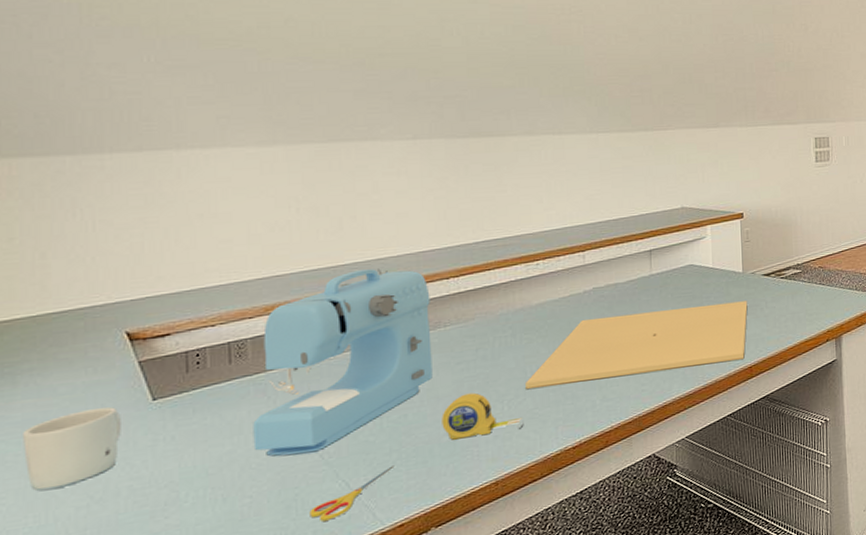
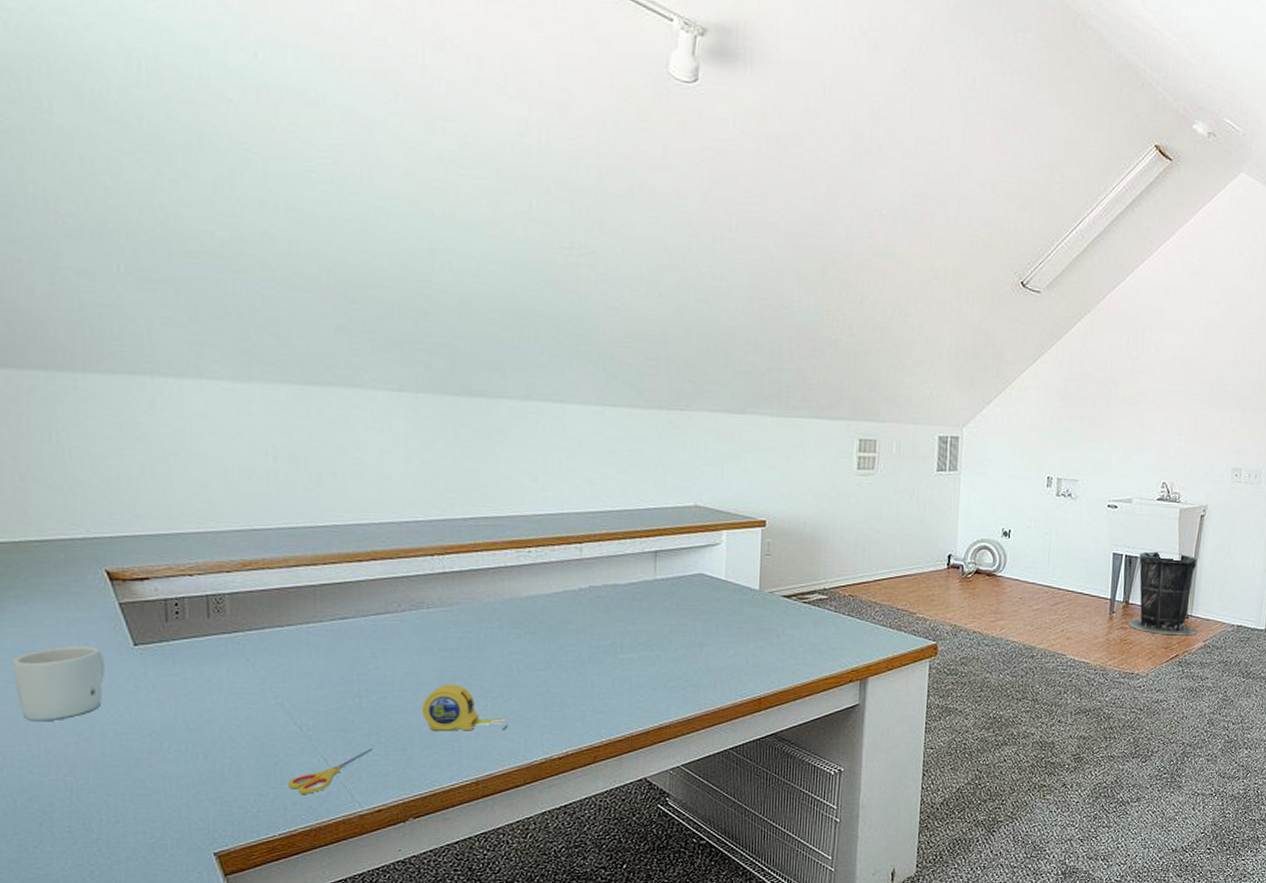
sewing machine: present [253,269,433,457] -> none [232,534,414,722]
cutting board: present [526,301,748,390] -> none [511,620,762,690]

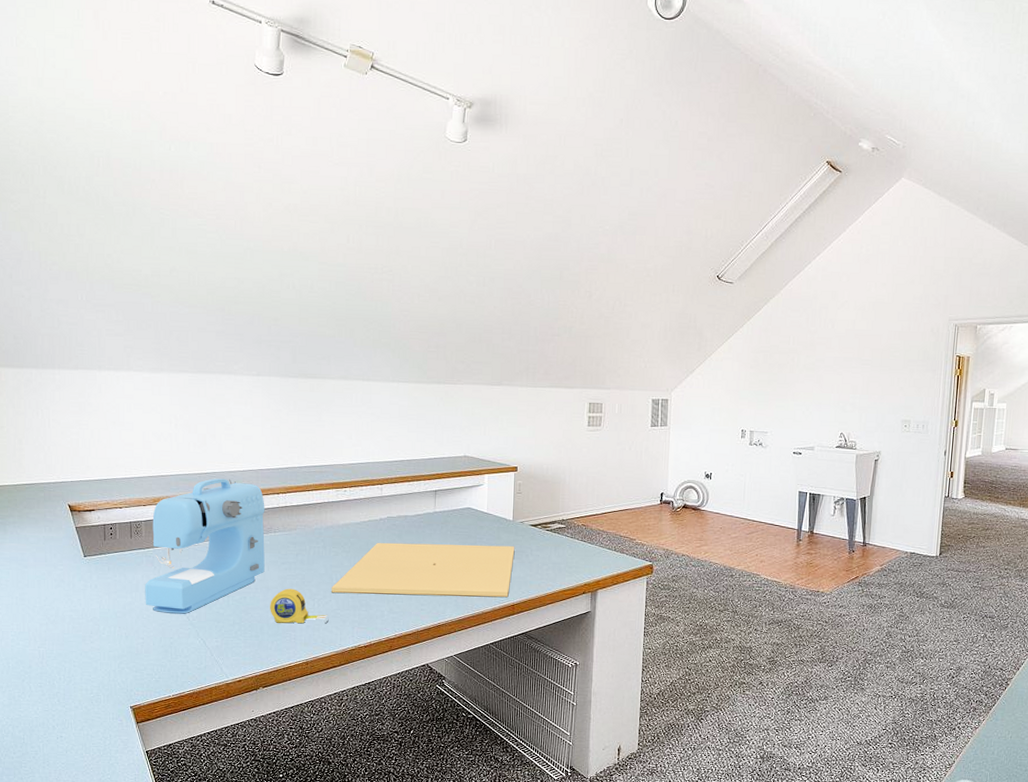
mug: present [13,645,106,722] -> none [10,556,66,609]
sewing machine: none [232,534,414,722] -> present [145,478,265,614]
scissors: present [288,748,373,794] -> none [180,634,236,666]
cutting board: none [511,620,762,690] -> present [332,542,515,598]
trash can: present [1128,551,1198,636] -> none [813,490,875,561]

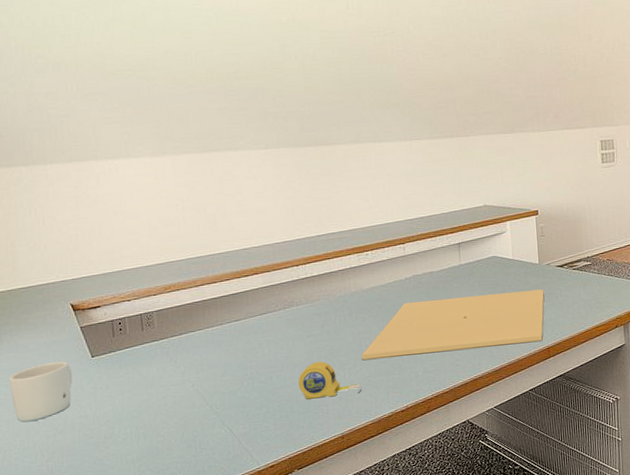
mug: none [10,556,66,609] -> present [9,361,73,423]
sewing machine: present [145,478,265,614] -> none [161,257,290,406]

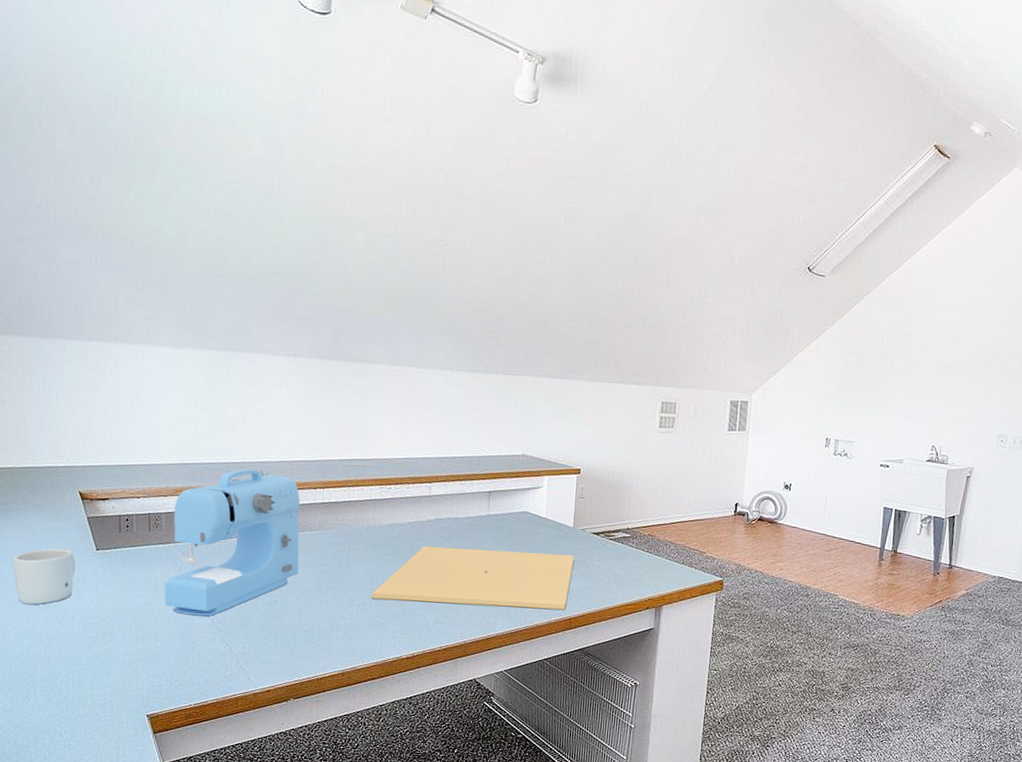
sewing machine: none [161,257,290,406] -> present [164,469,300,617]
tape measure: present [298,361,362,400] -> none [303,592,369,632]

